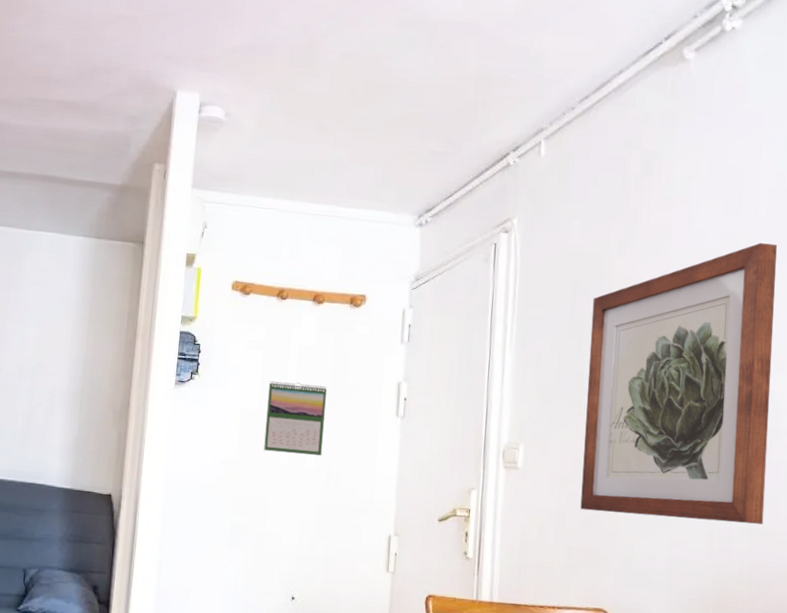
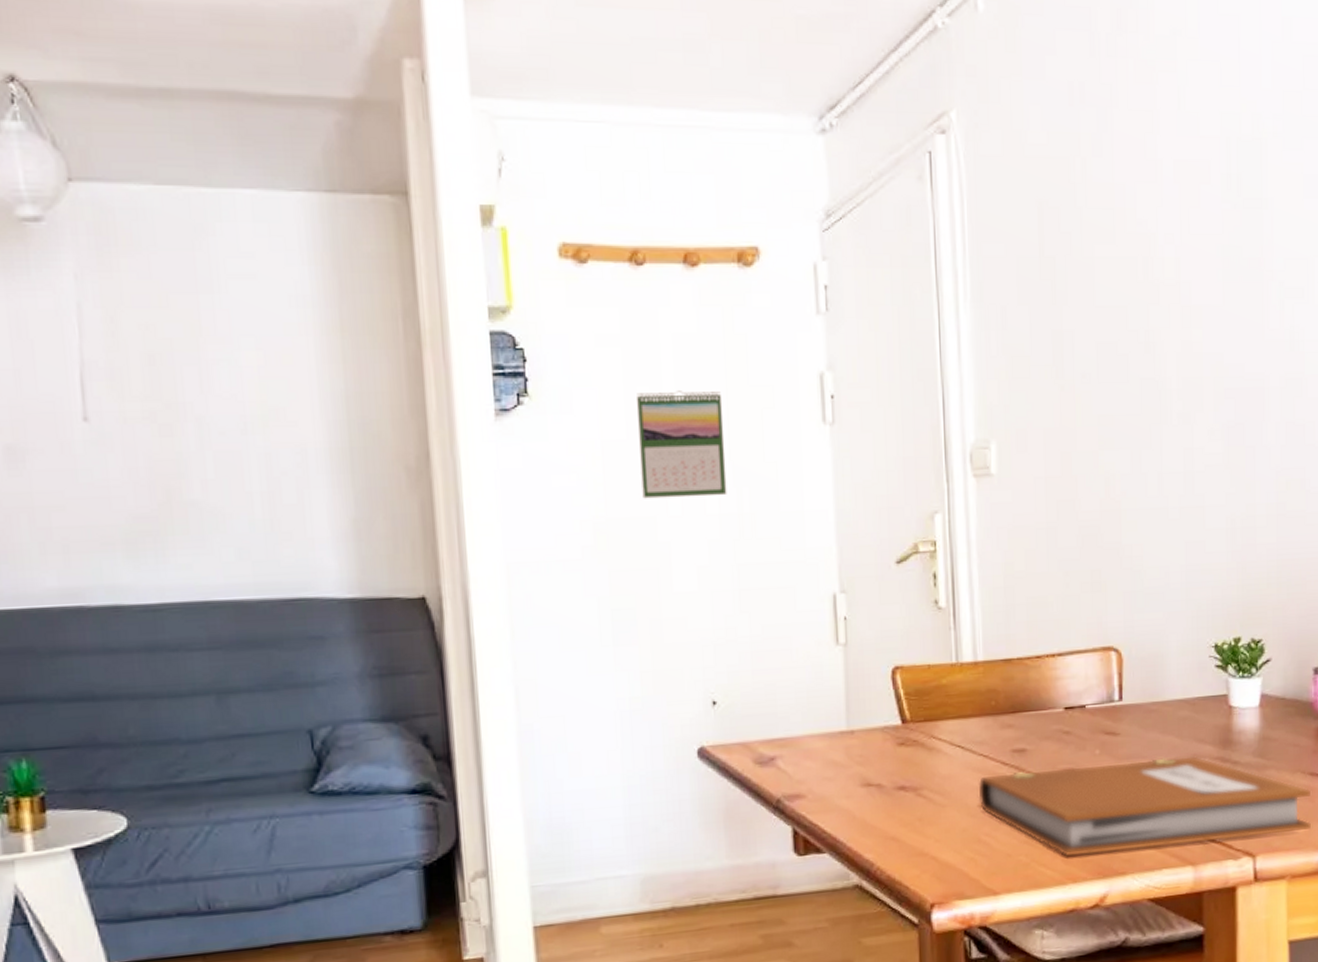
wall art: present [580,243,777,525] -> none [1066,122,1291,520]

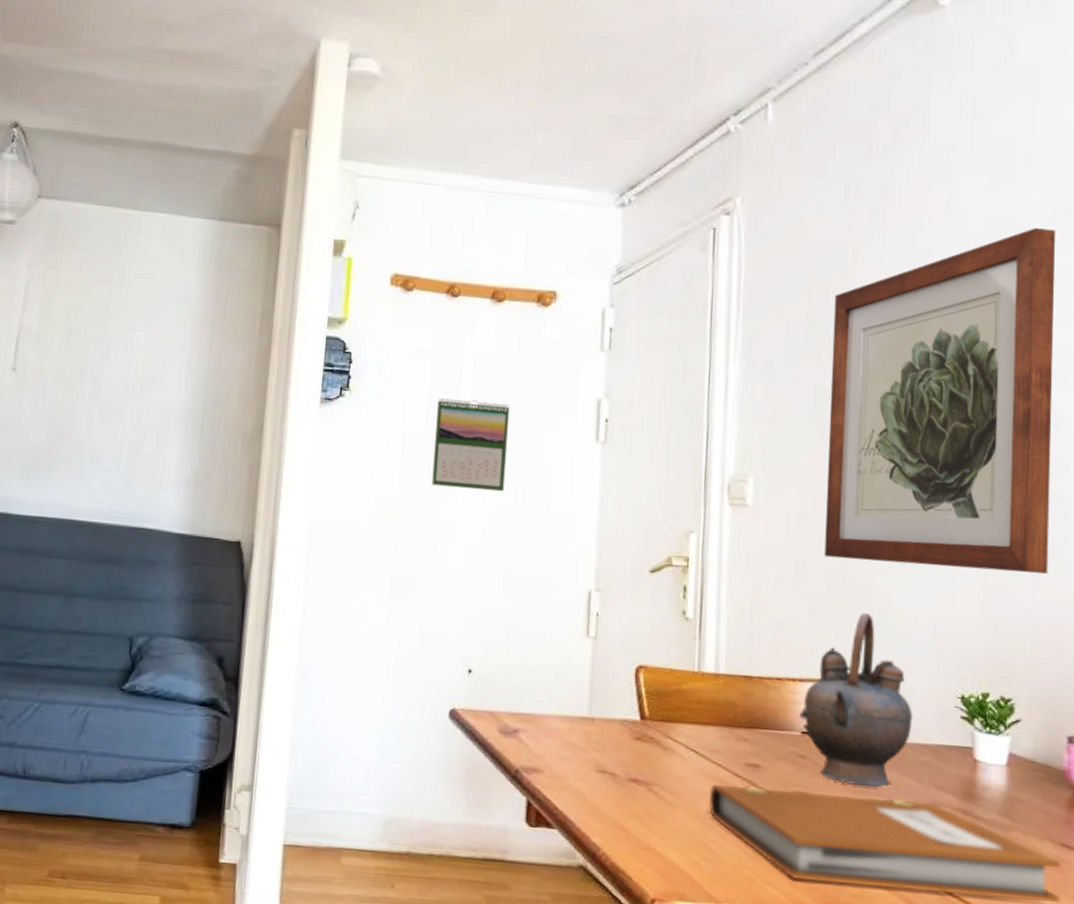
teapot: none [1061,574,1170,752] -> present [799,613,913,787]
wall art: none [1066,122,1291,520] -> present [824,228,1056,574]

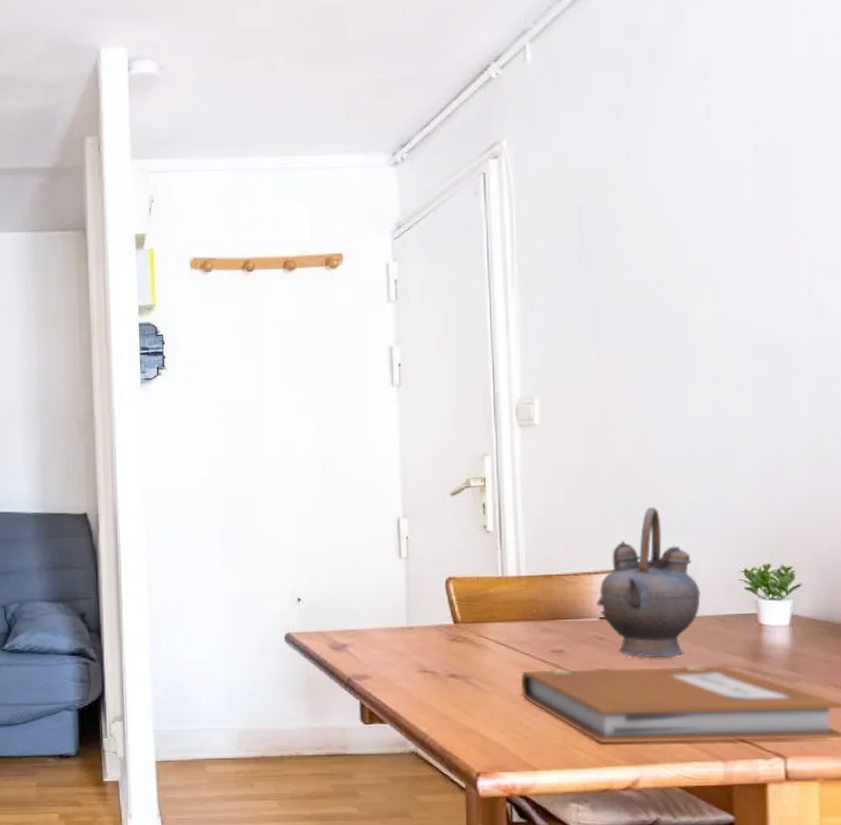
calendar: present [431,398,510,492] -> none [245,363,313,444]
wall art: present [824,228,1056,574] -> none [603,127,821,462]

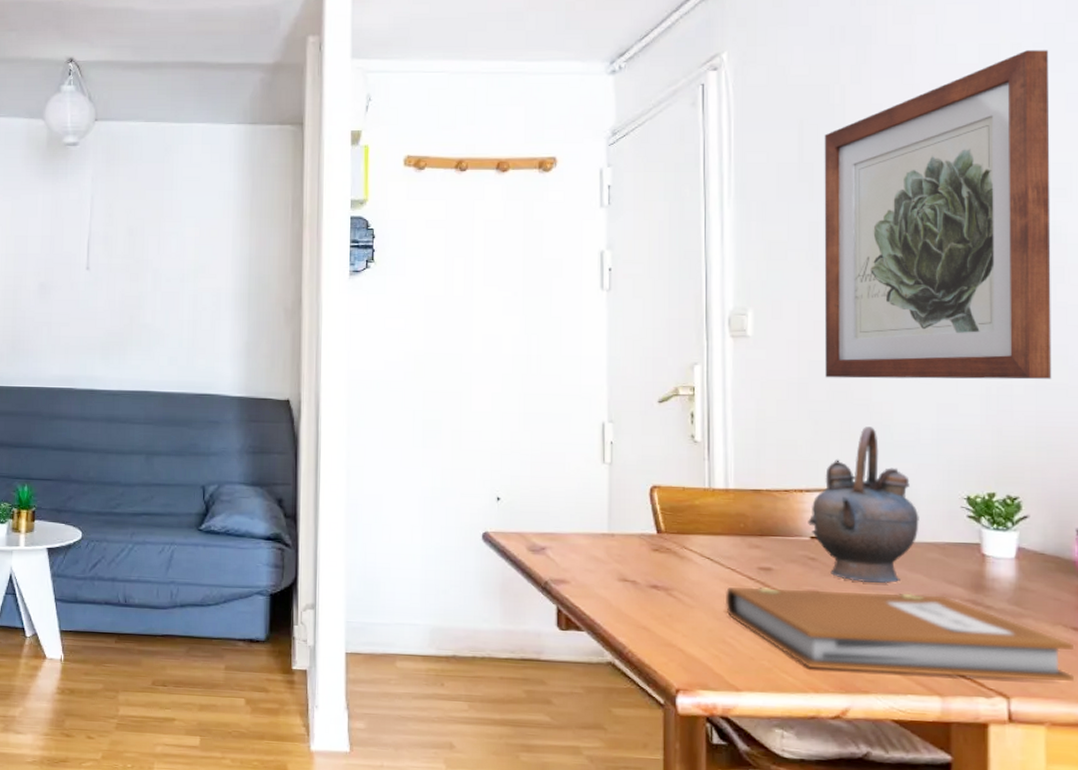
wall art: none [603,127,821,462] -> present [824,50,1052,380]

